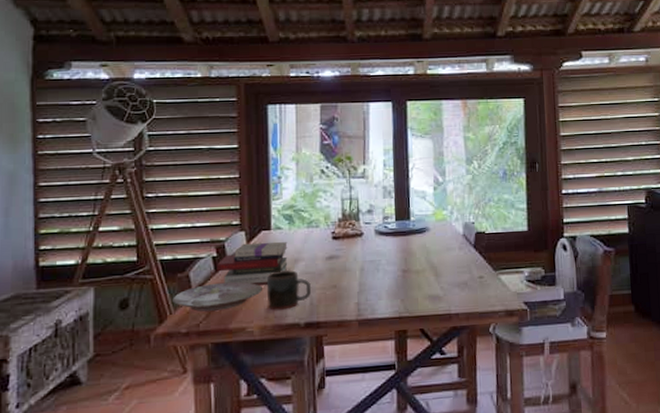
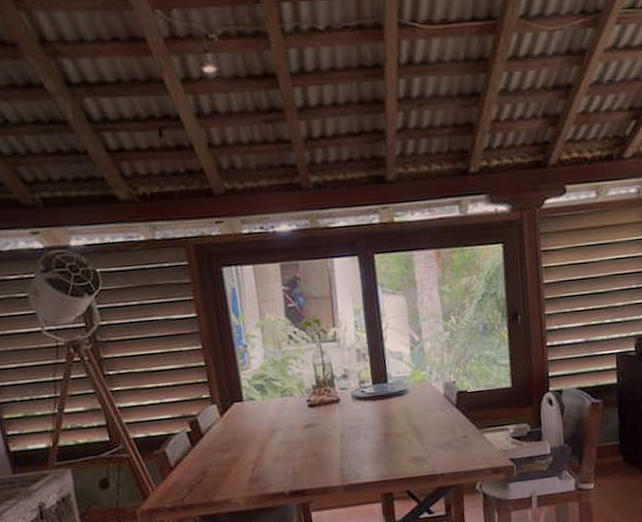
plate: present [173,281,262,312] -> none [152,455,243,487]
books: present [217,242,288,285] -> none [192,413,265,458]
mug: present [266,269,312,310] -> none [245,440,293,481]

